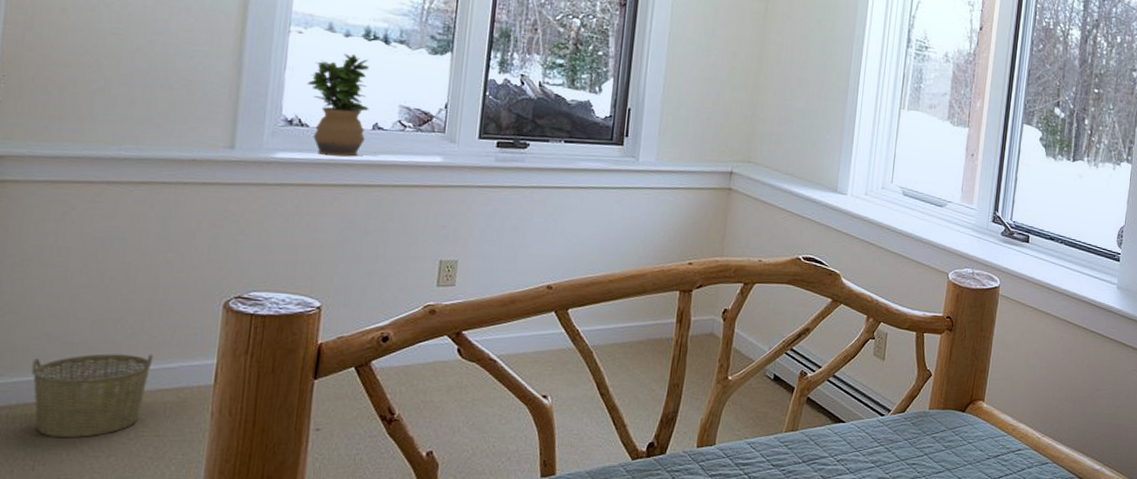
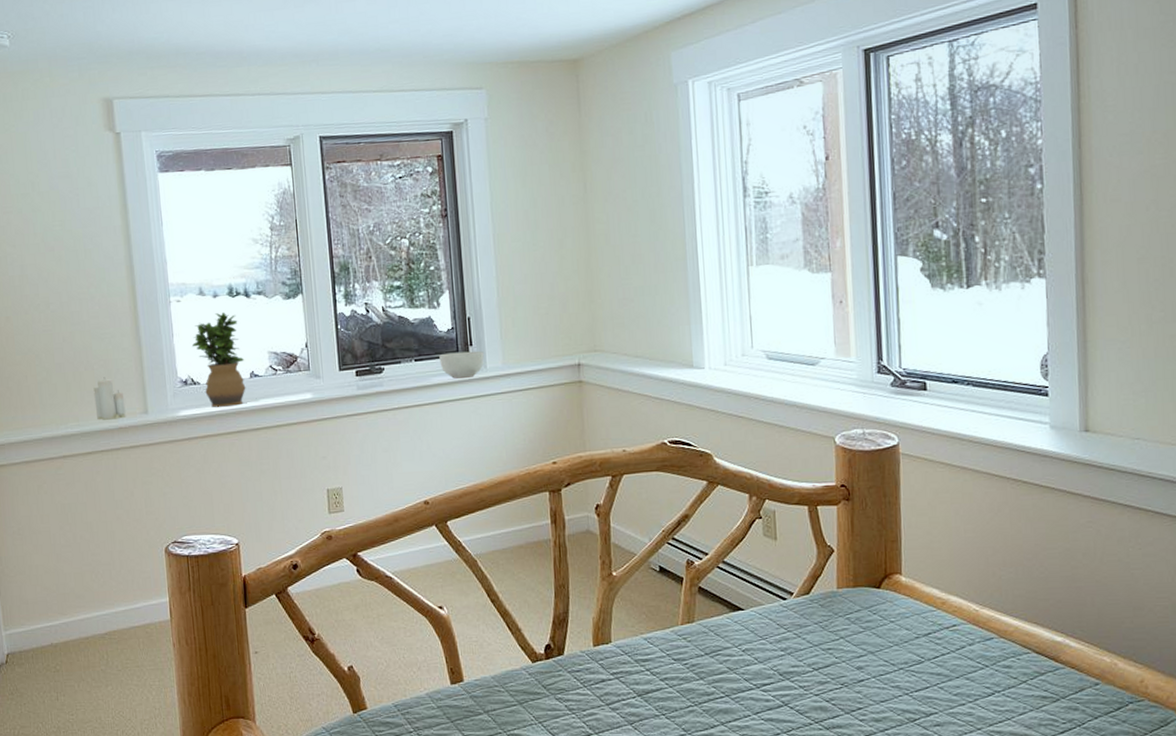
basket: present [31,353,154,439] -> none [41,597,123,673]
candle: none [164,99,207,150] -> present [93,377,126,421]
bowl: none [591,139,640,169] -> present [439,351,485,379]

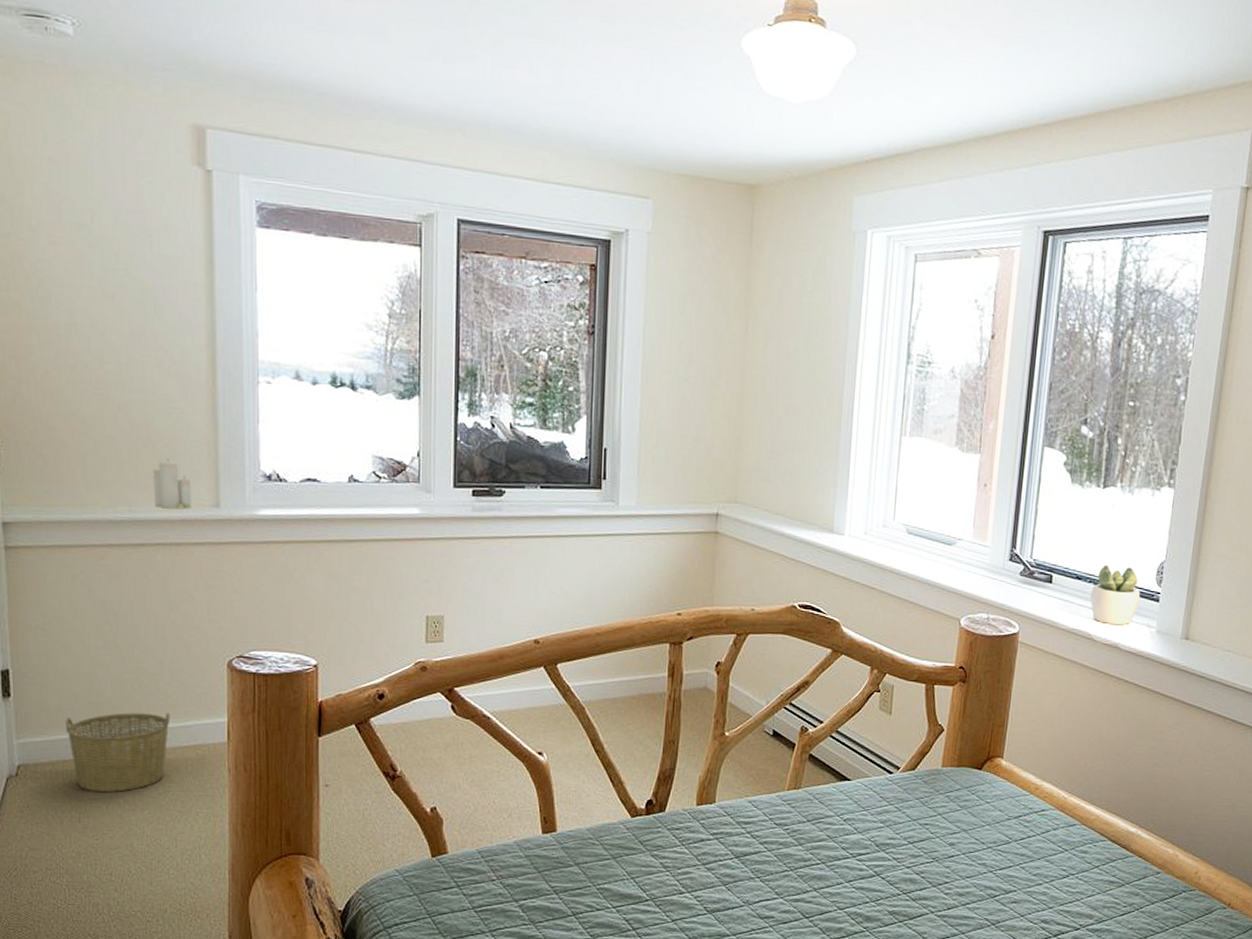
basket: none [41,597,123,673] -> present [66,712,170,793]
potted plant: present [191,313,246,408] -> none [280,403,344,513]
bowl: present [439,351,485,379] -> none [568,483,619,514]
succulent plant: none [970,364,1027,426] -> present [1090,564,1141,626]

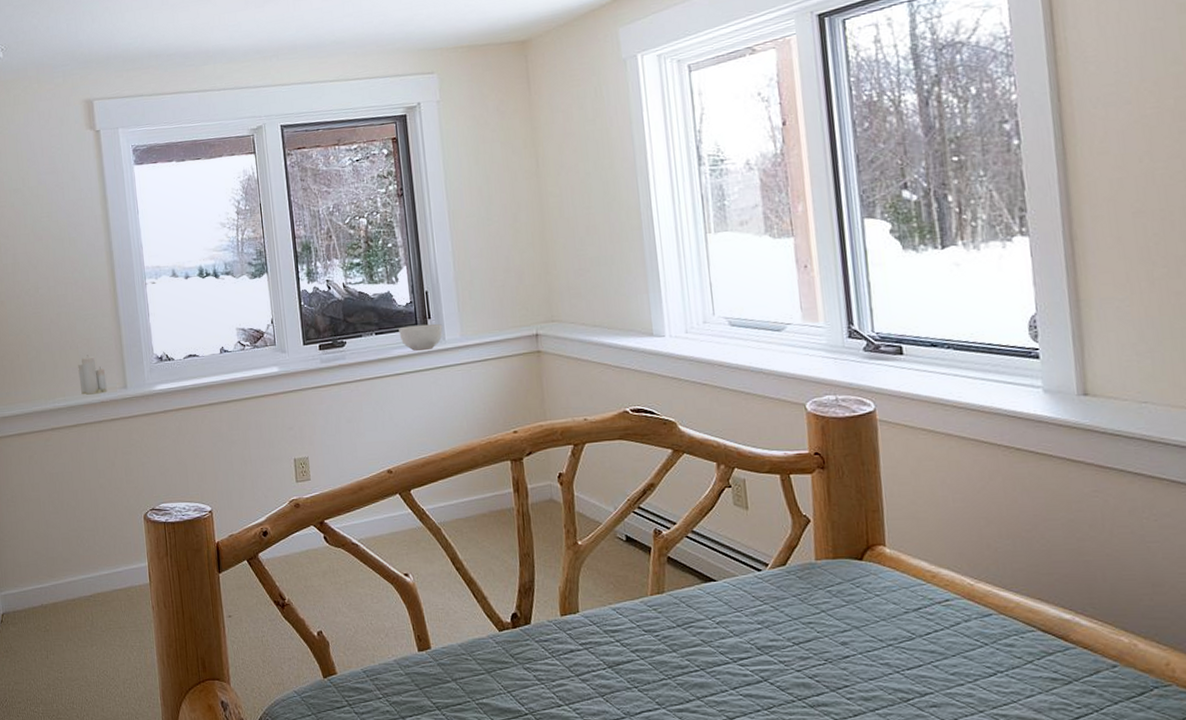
basket: present [66,712,170,793] -> none [32,562,106,633]
bowl: none [568,483,619,514] -> present [399,323,443,351]
succulent plant: present [1090,564,1141,626] -> none [951,326,1016,390]

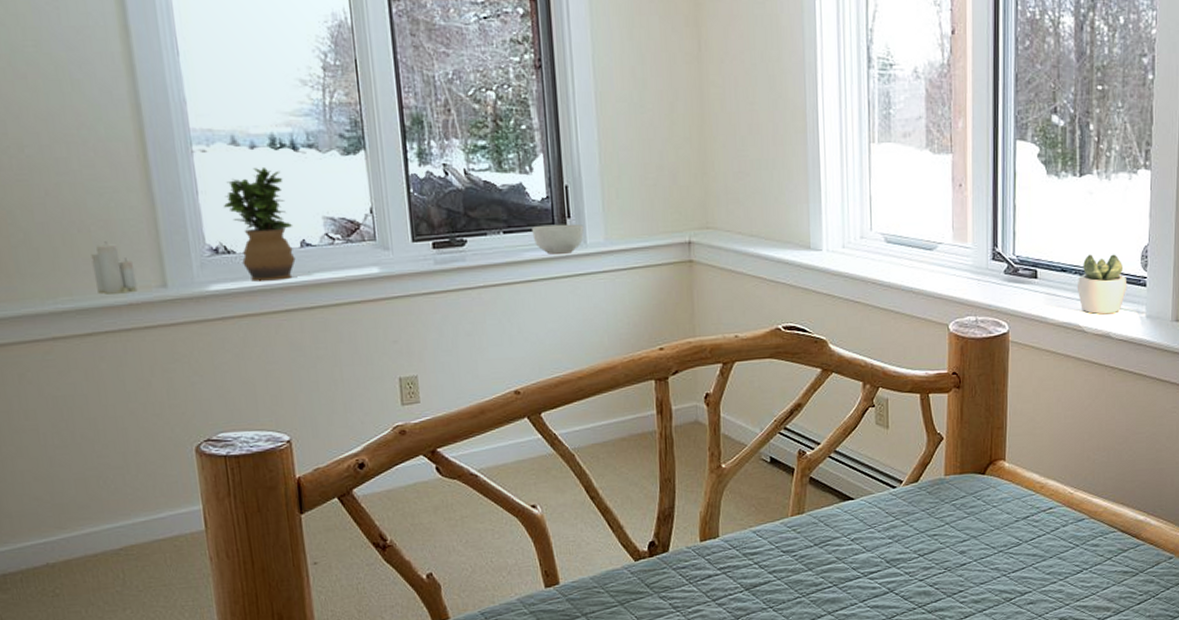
potted plant: none [166,293,217,383] -> present [223,168,296,283]
succulent plant: none [951,326,1016,390] -> present [1077,254,1128,315]

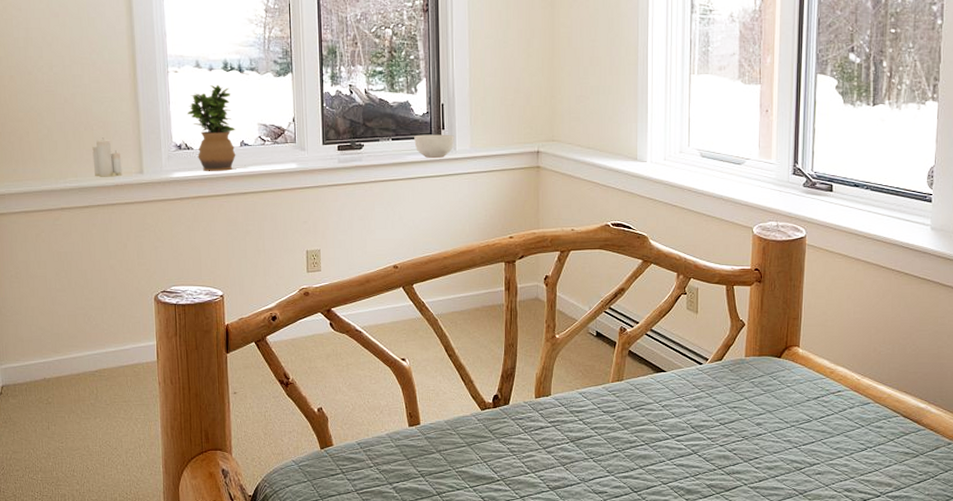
succulent plant: present [1077,254,1128,315] -> none [868,172,914,225]

